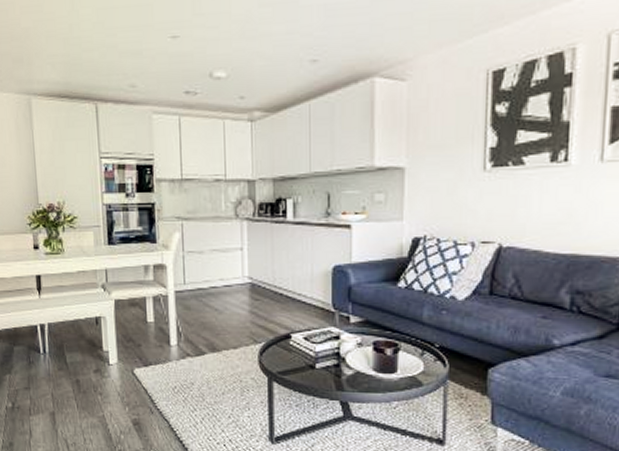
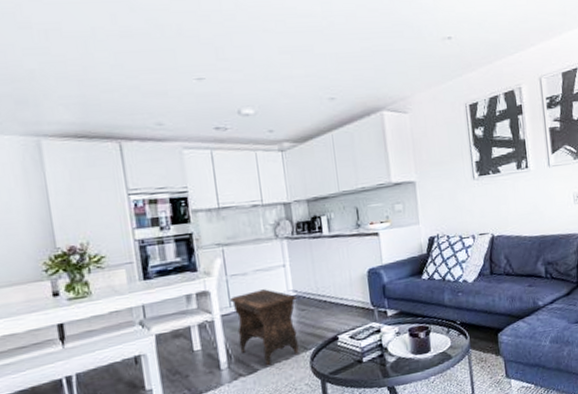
footstool: none [185,271,251,352] -> present [230,289,299,366]

